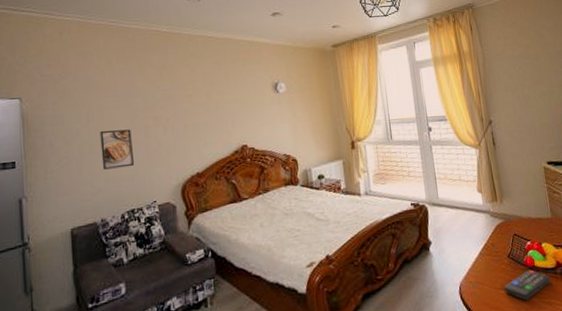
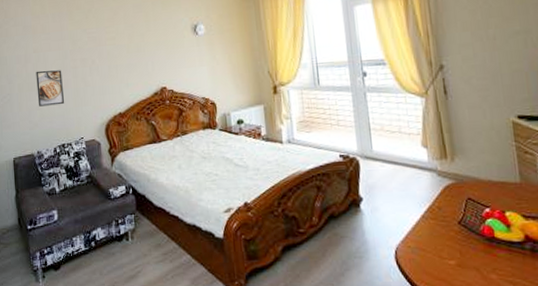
remote control: present [504,269,551,301] -> none [452,241,516,276]

